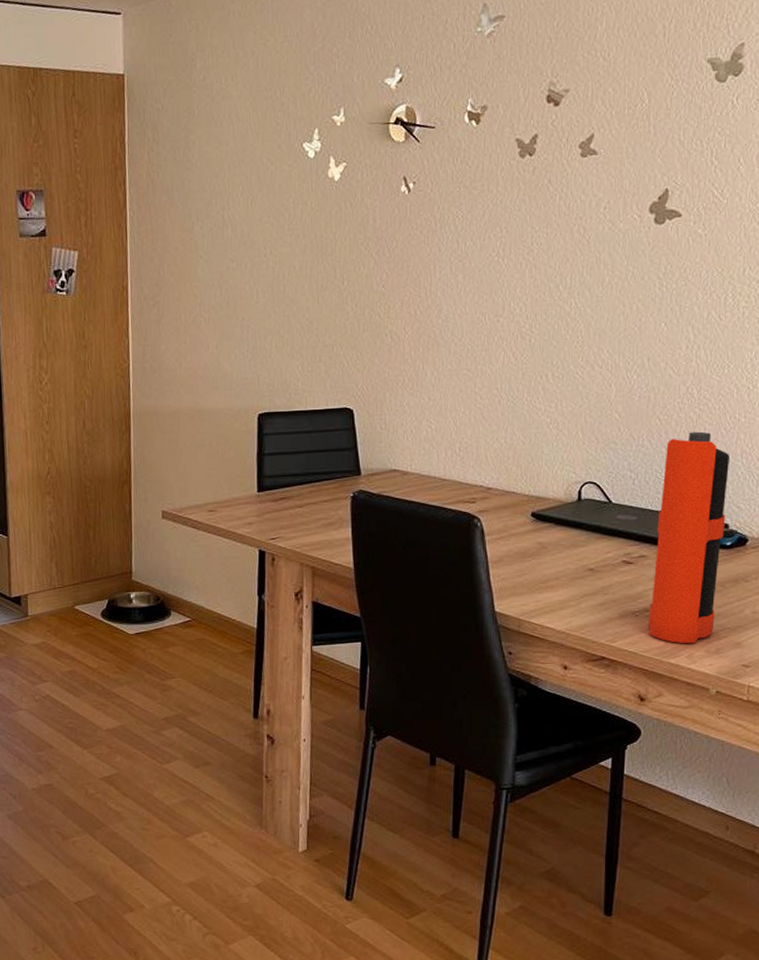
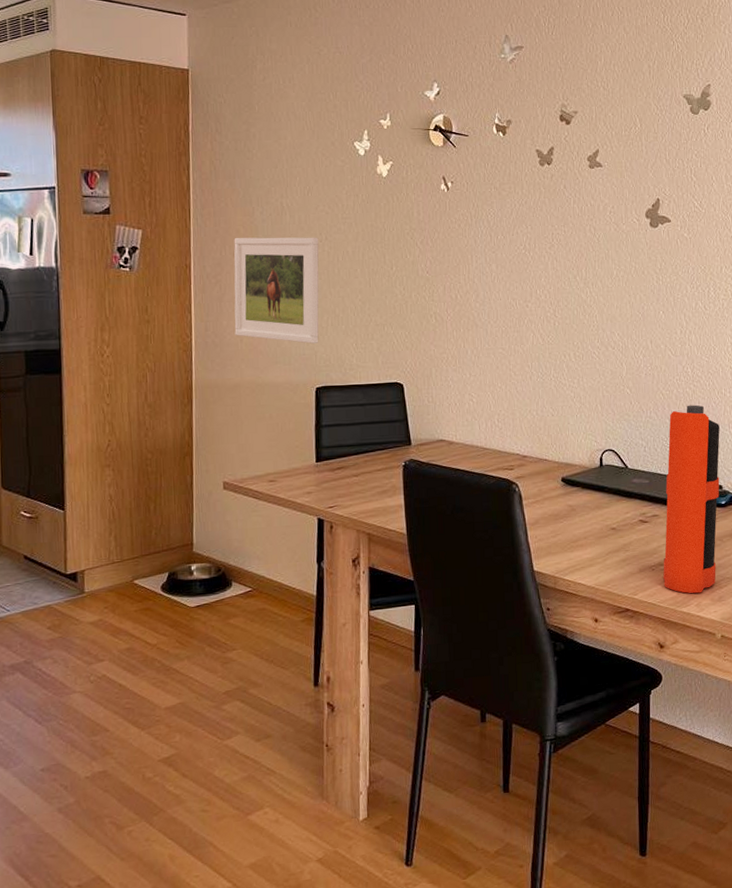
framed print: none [172,251,263,367] -> present [234,237,319,344]

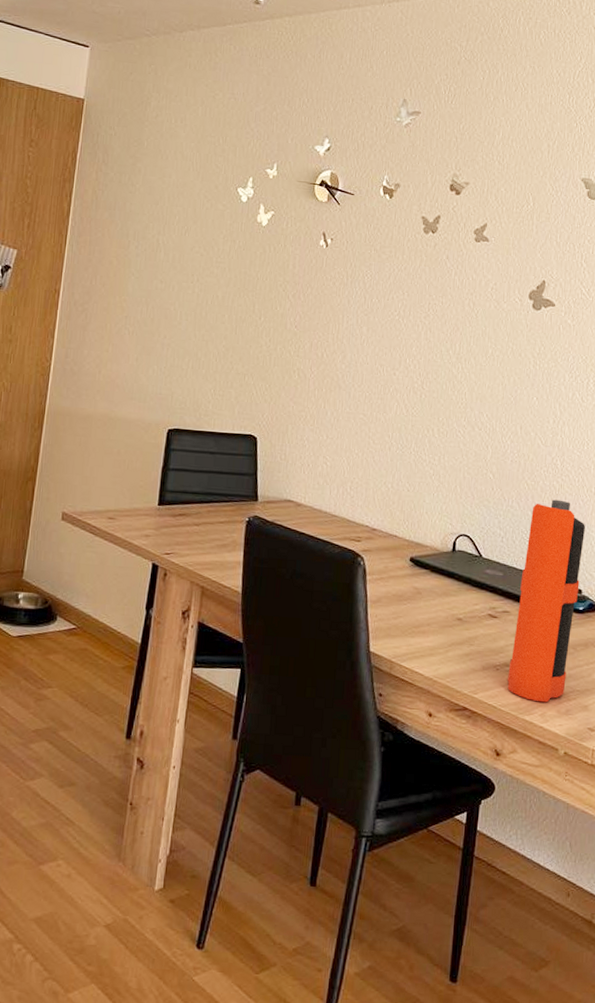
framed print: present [234,237,319,344] -> none [94,269,190,384]

